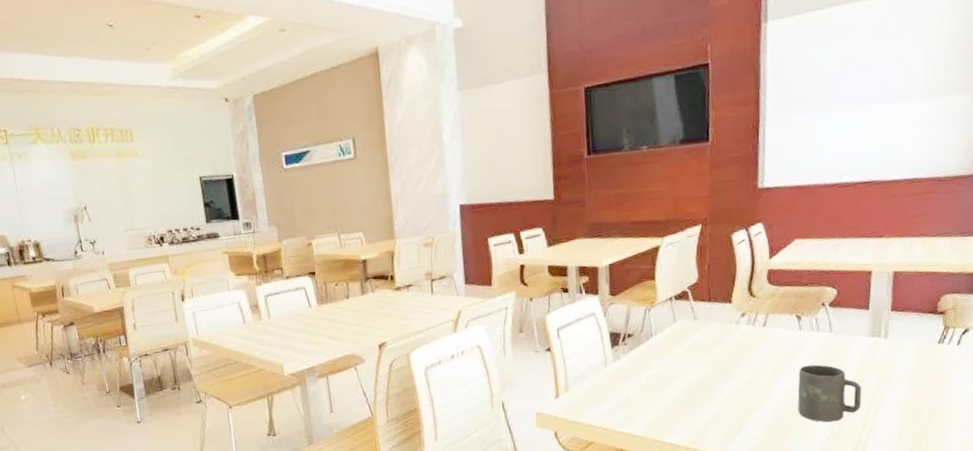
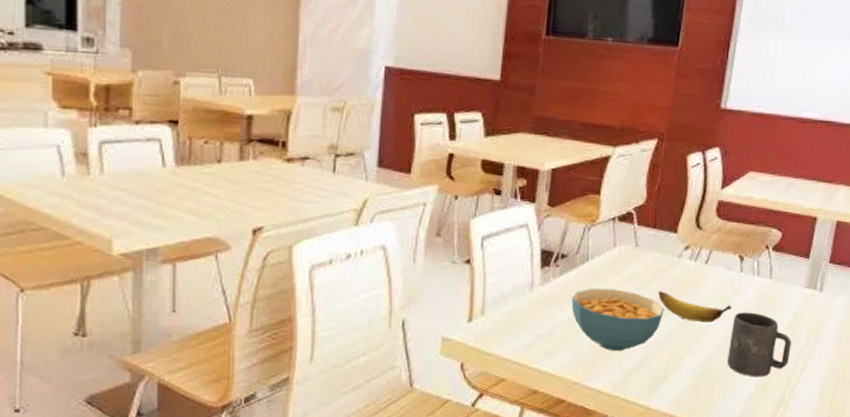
cereal bowl: none [642,358,730,411] -> present [571,289,665,352]
banana: none [721,355,795,379] -> present [658,291,732,323]

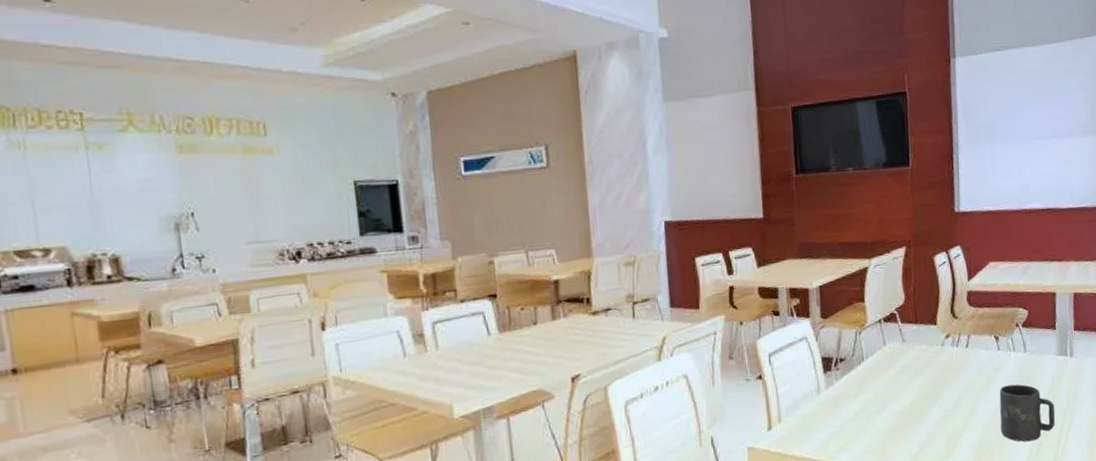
cereal bowl: present [571,289,665,352] -> none [855,382,938,438]
banana: present [658,291,732,323] -> none [929,377,996,401]

